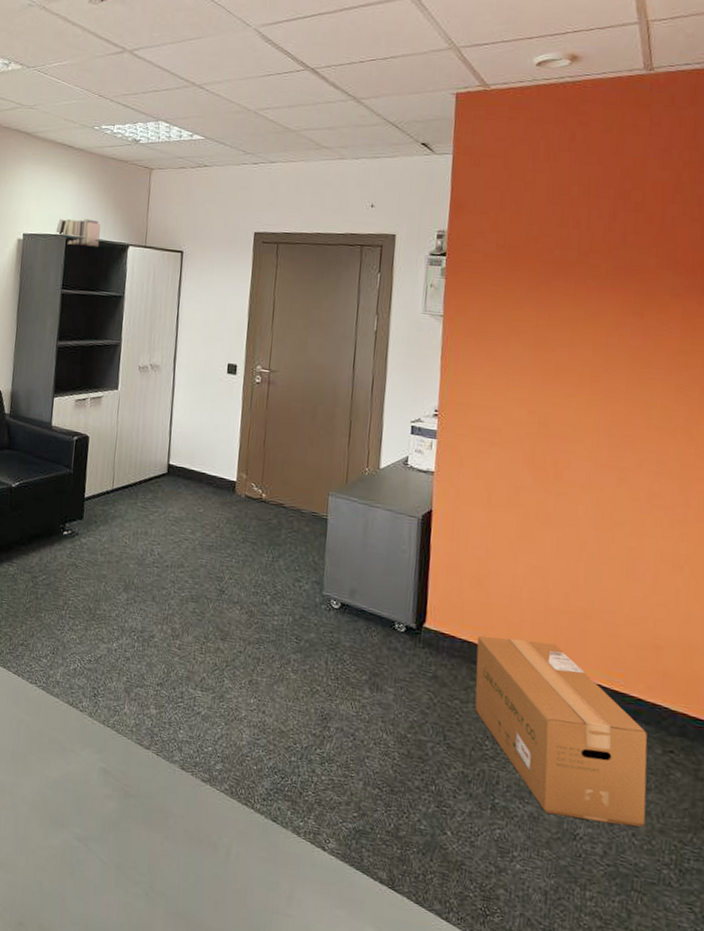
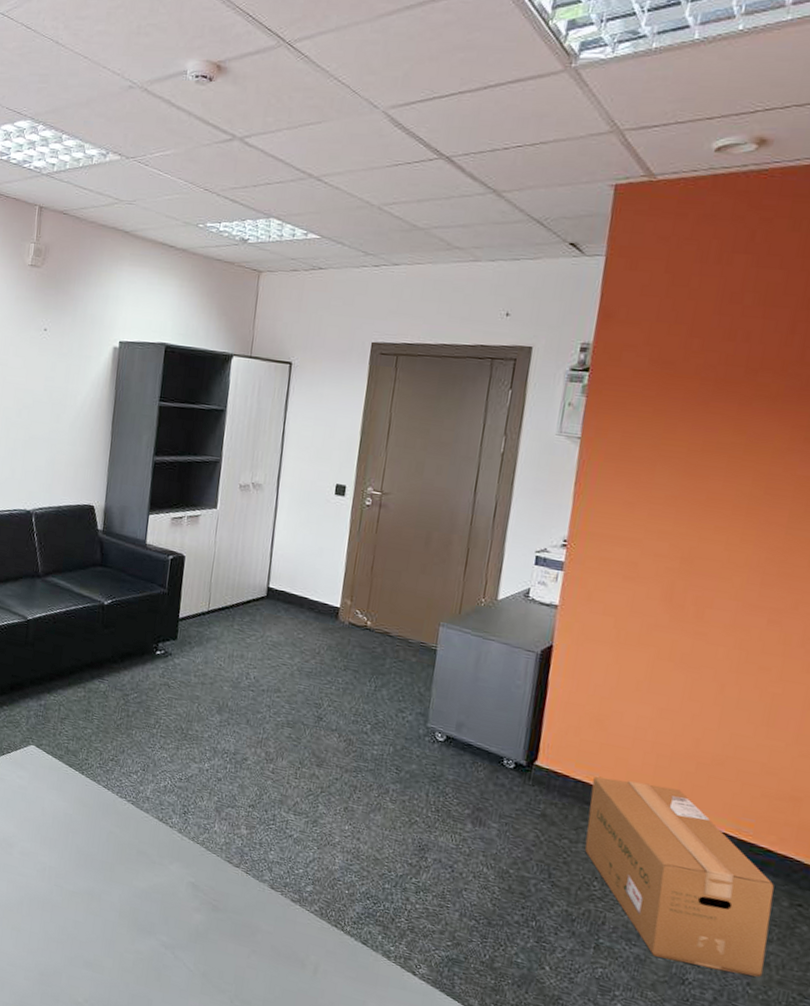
books: present [55,218,101,247] -> none [154,325,203,357]

